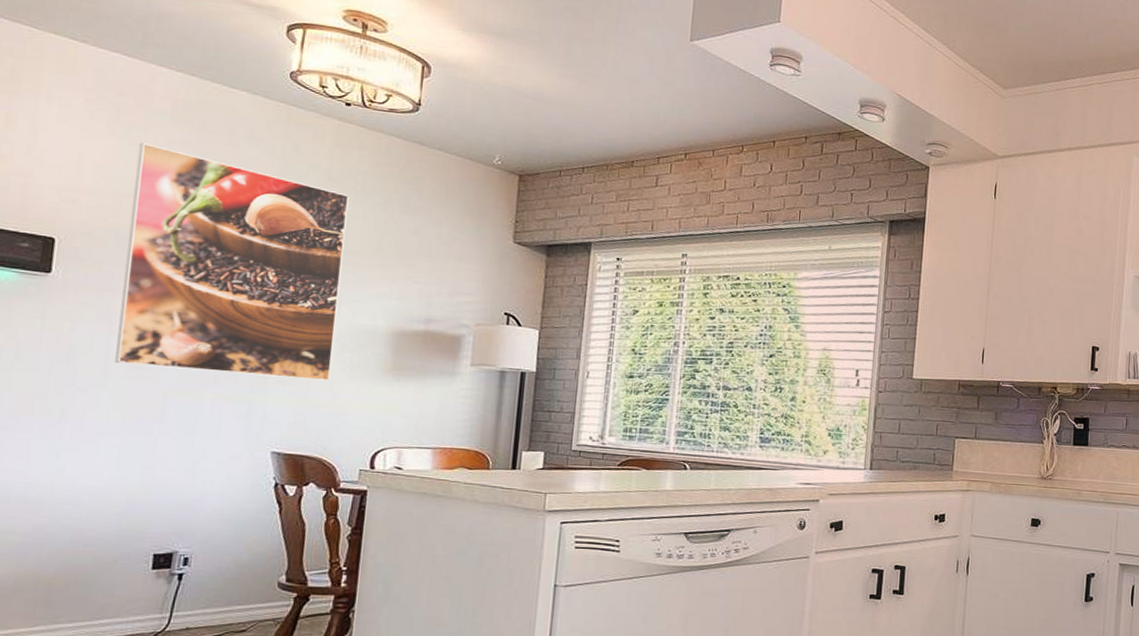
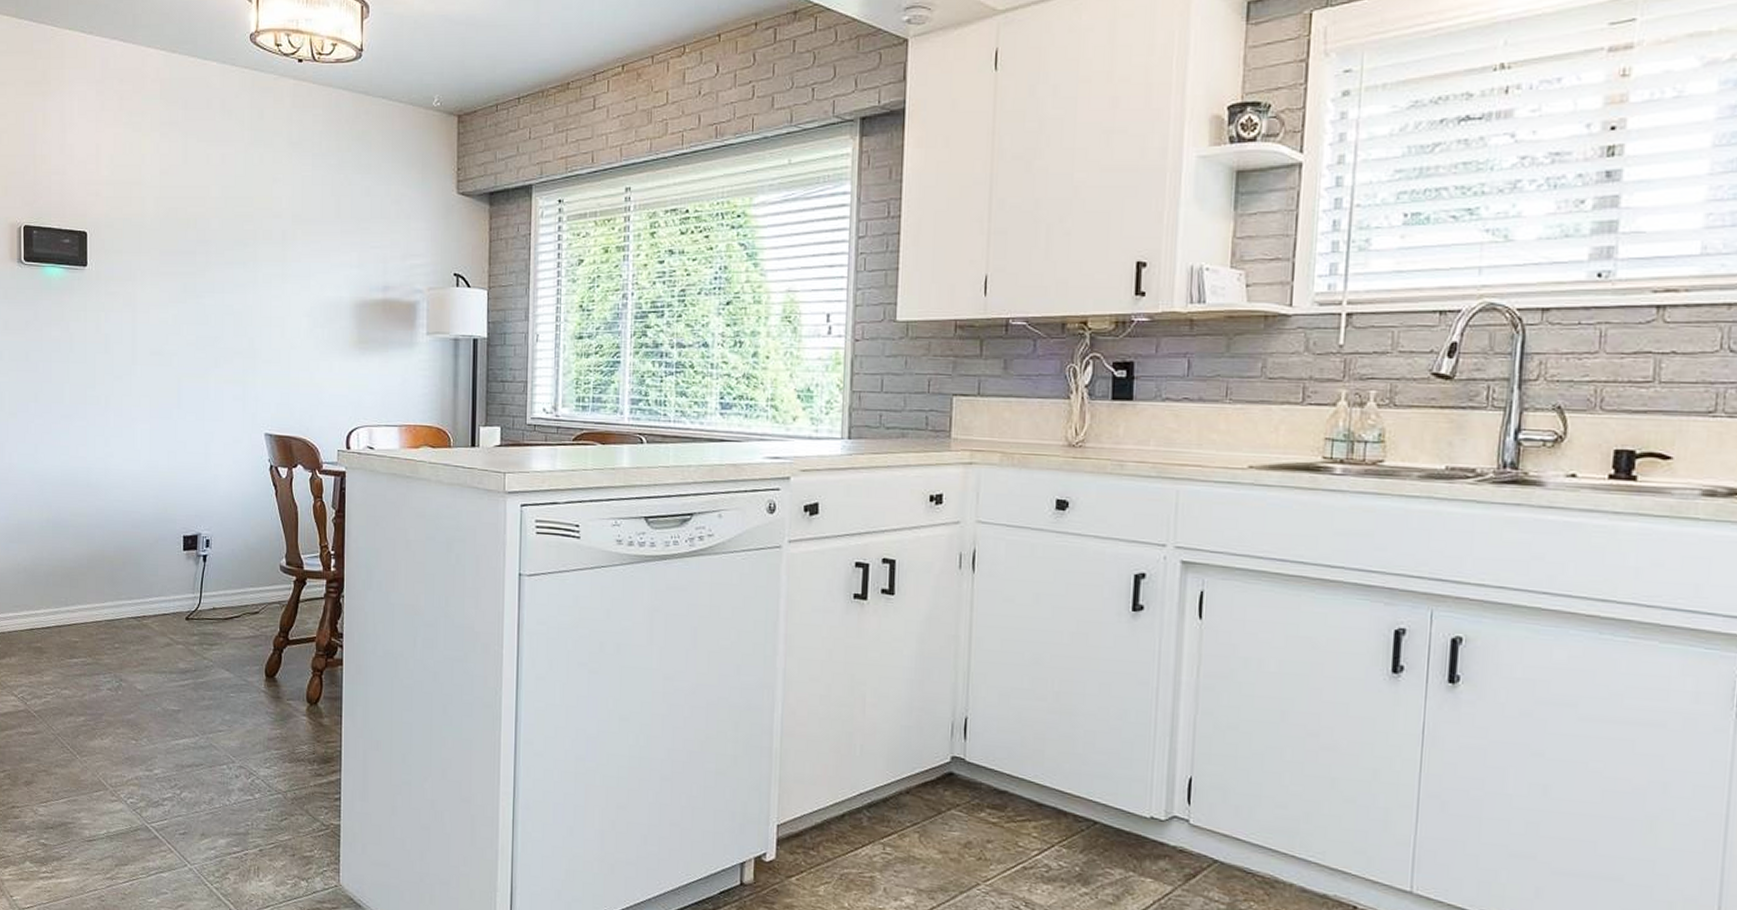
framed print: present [115,143,349,382] -> none [139,128,308,359]

